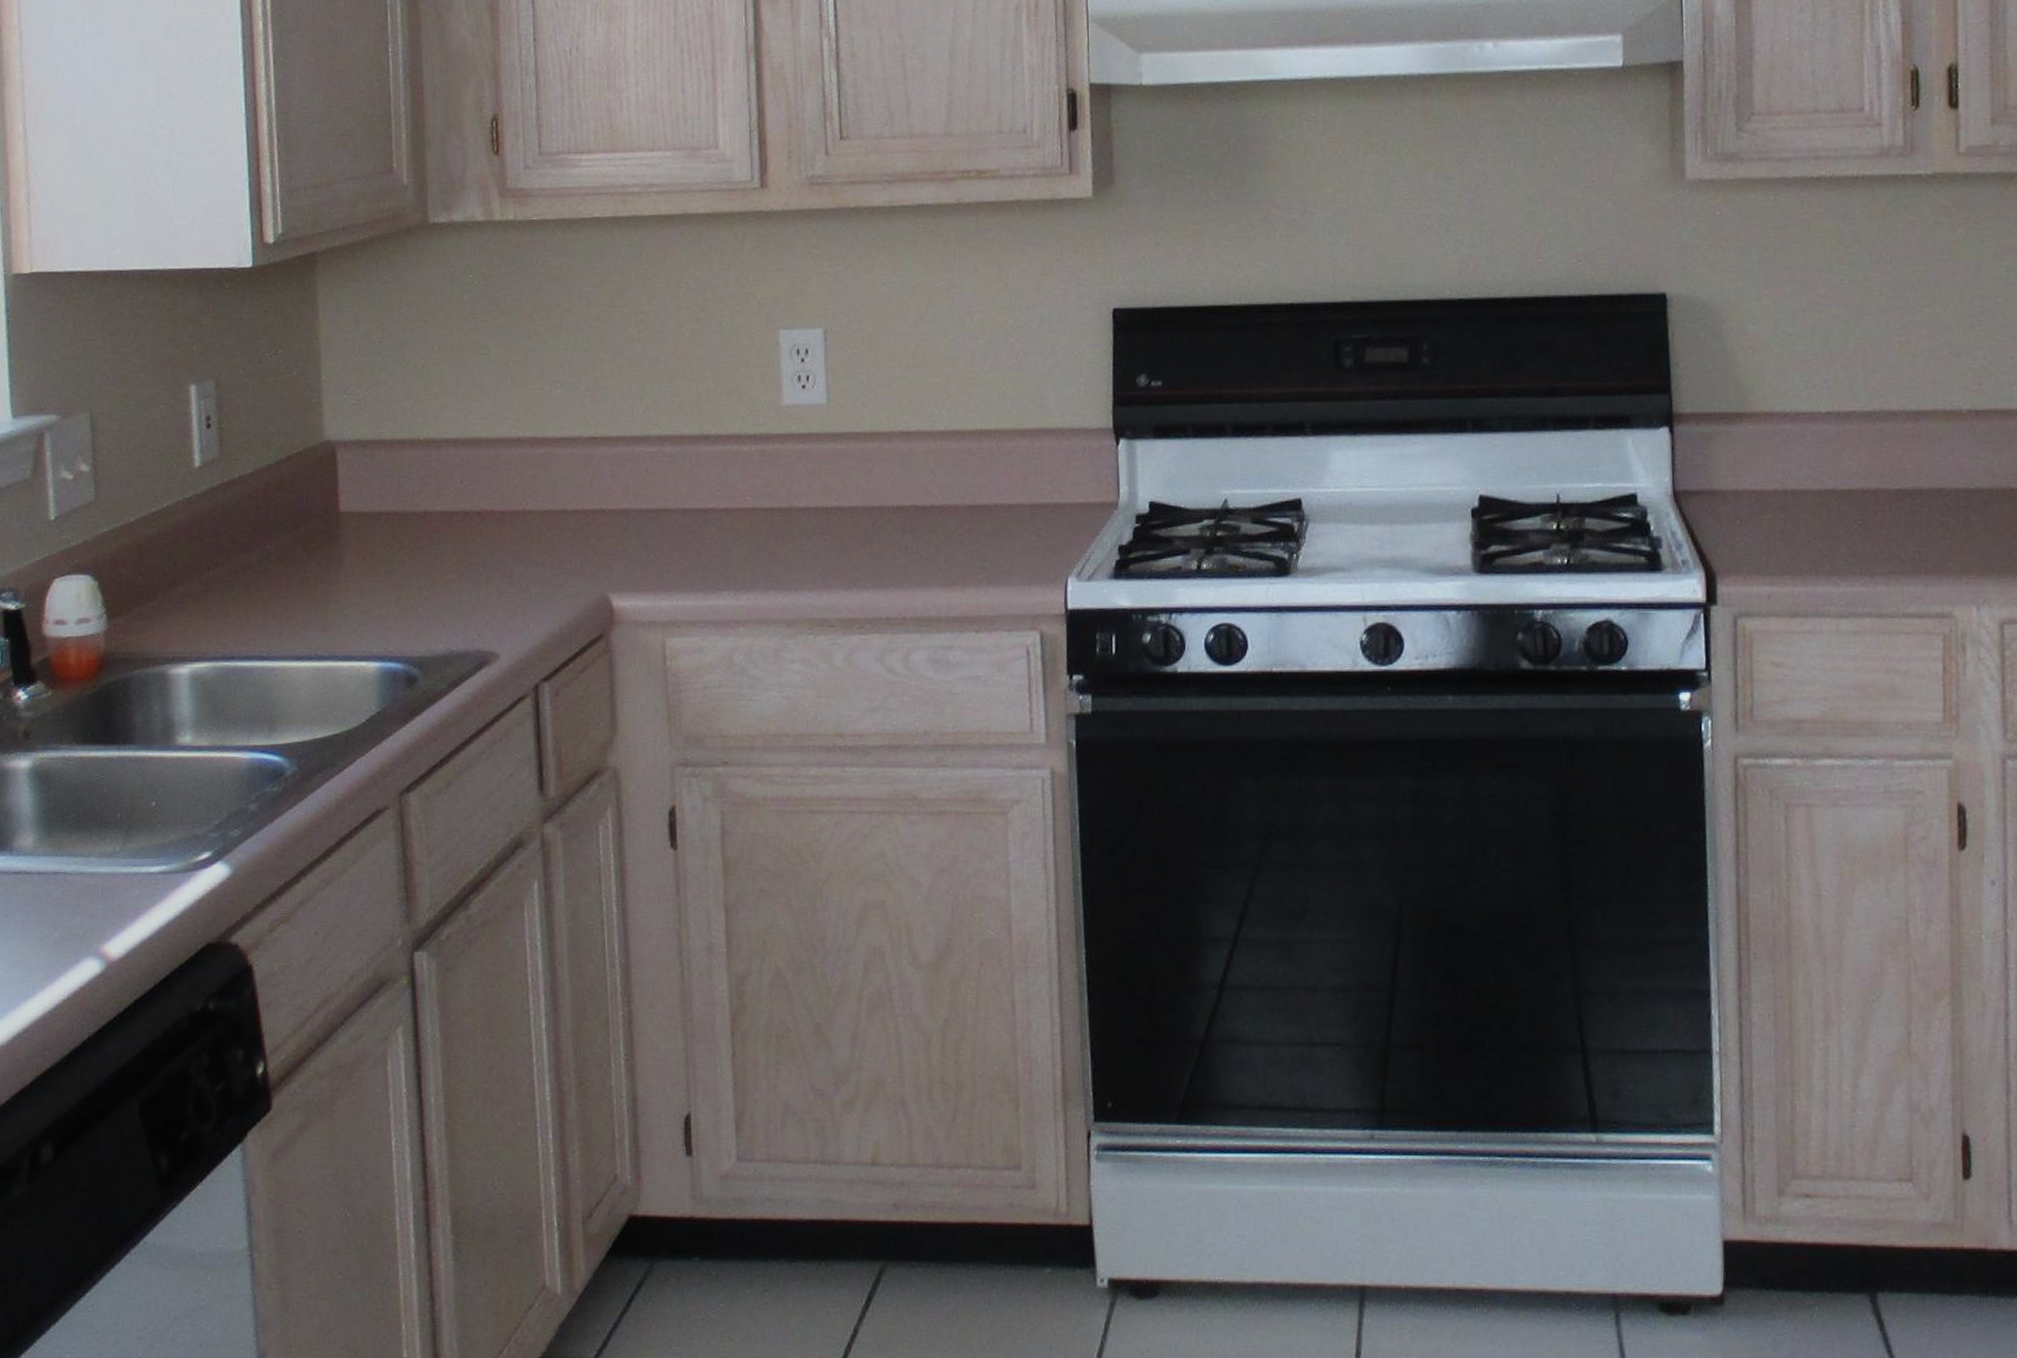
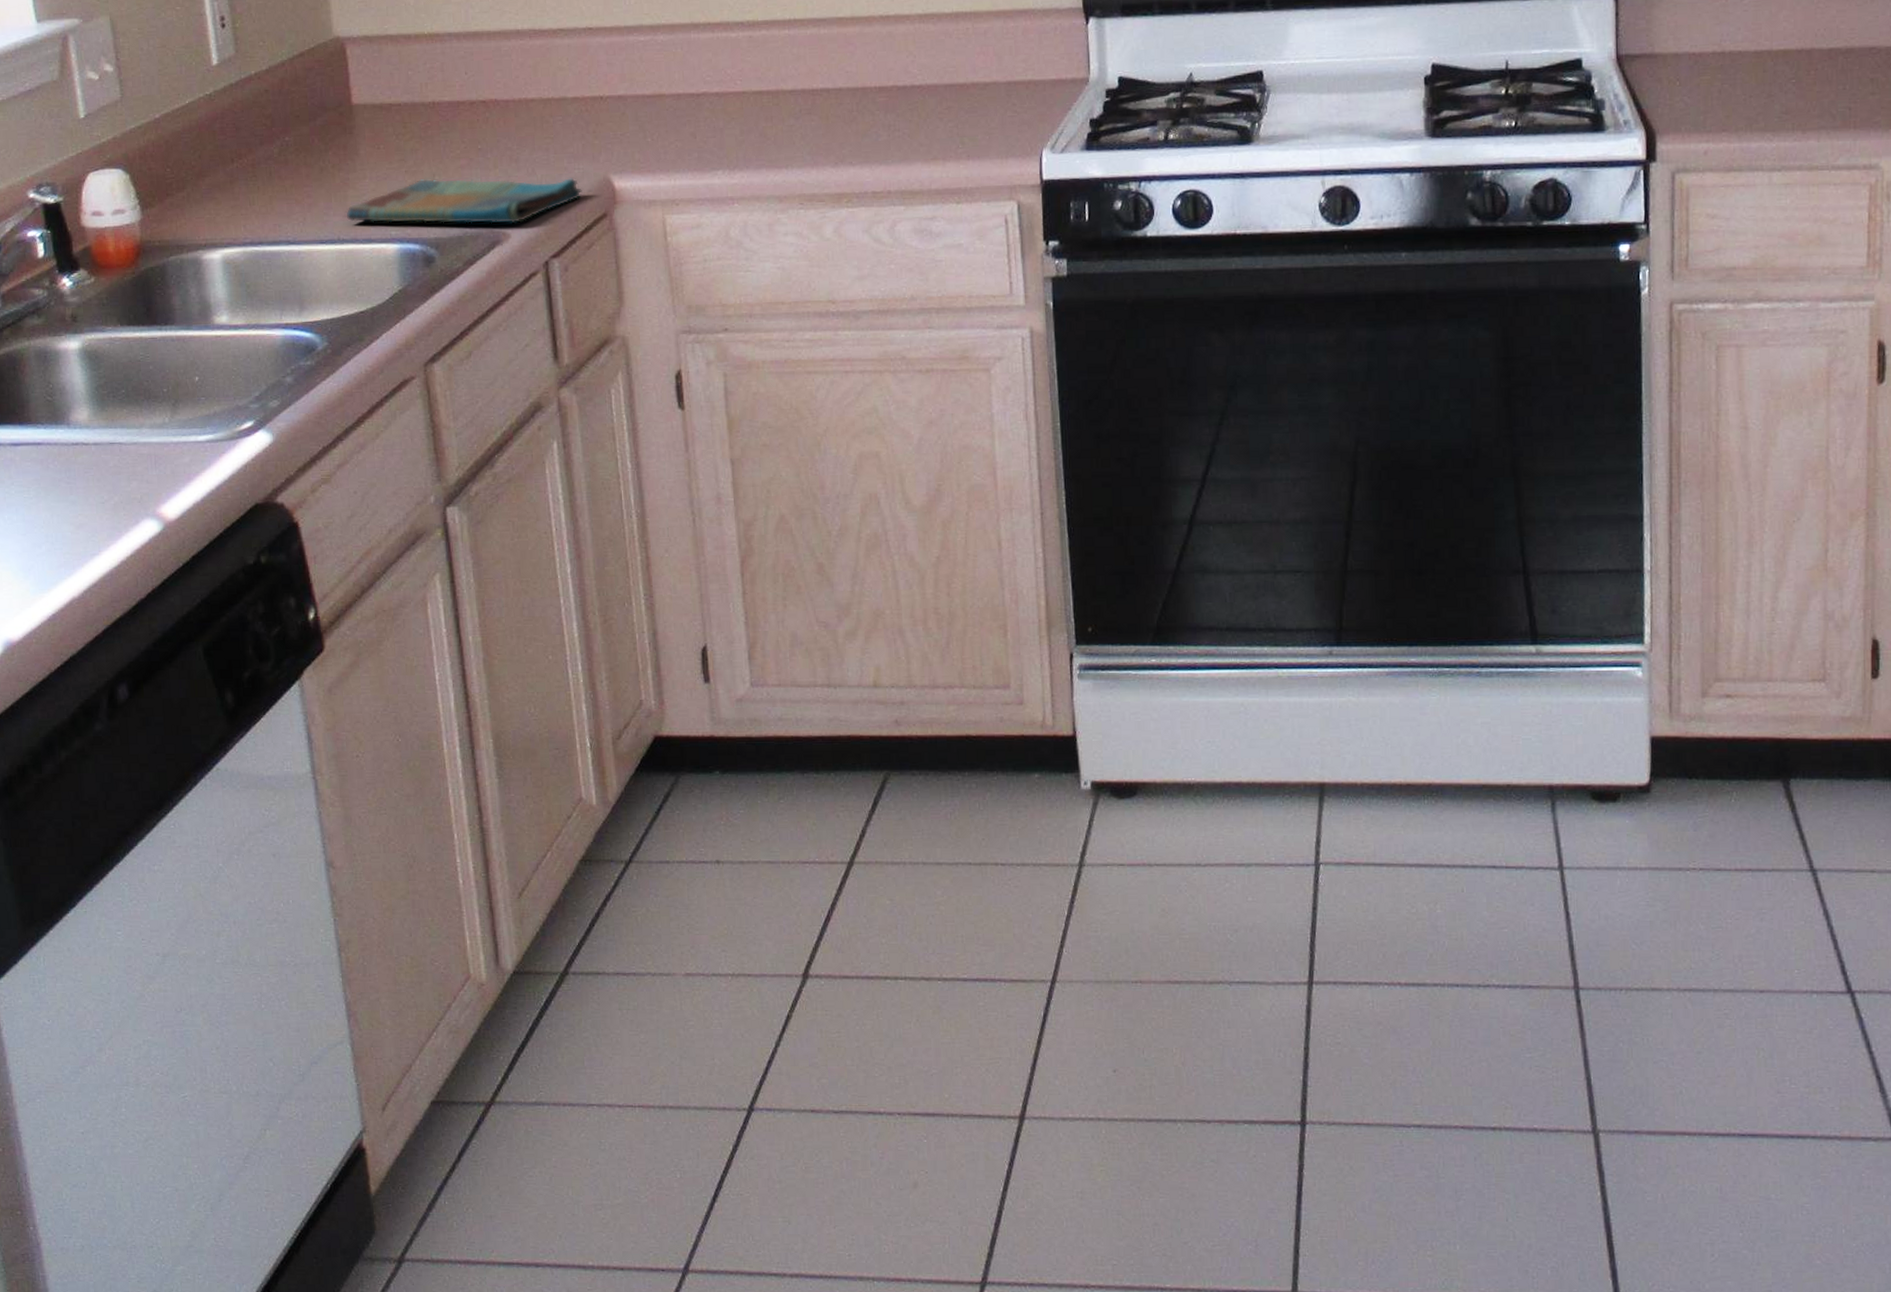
dish towel: none [325,593,578,644] -> present [346,178,583,224]

